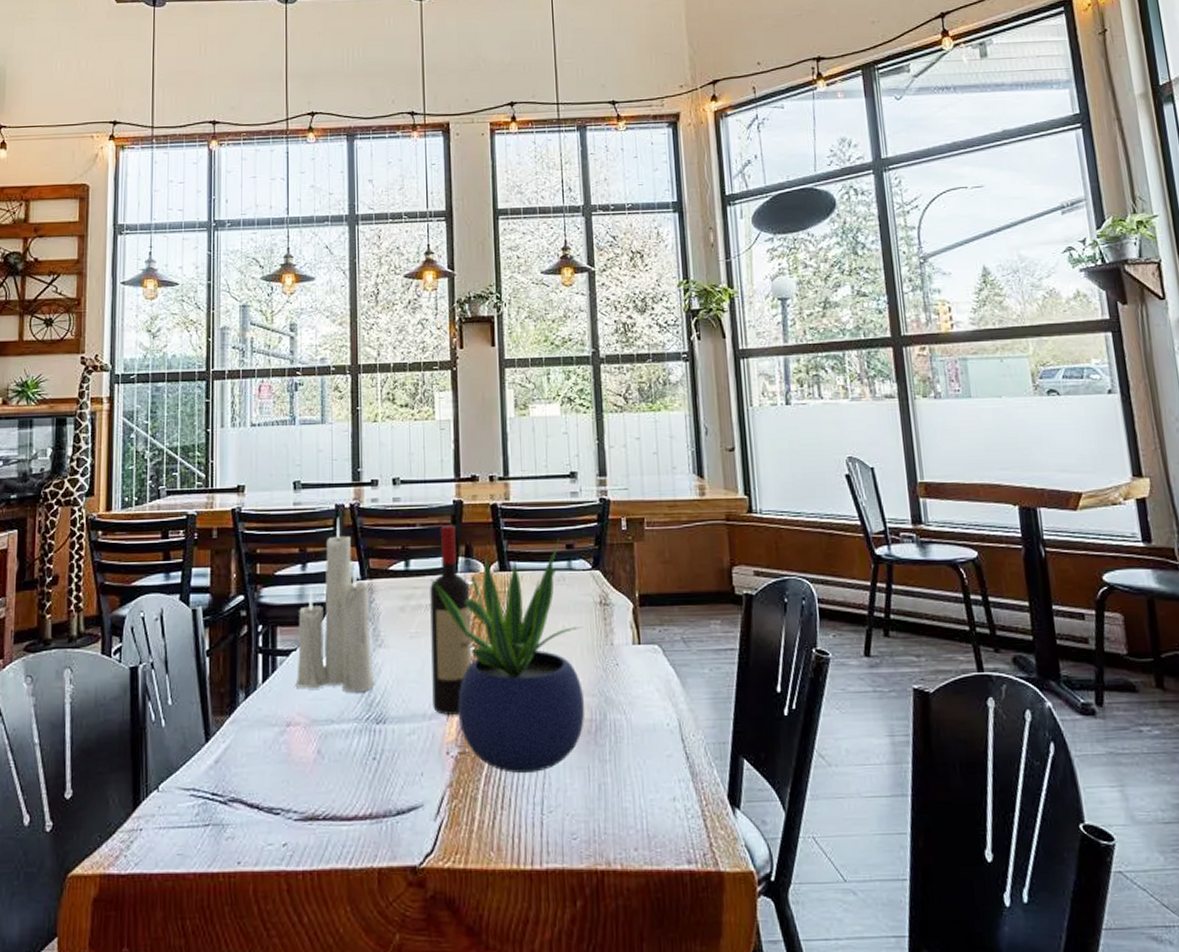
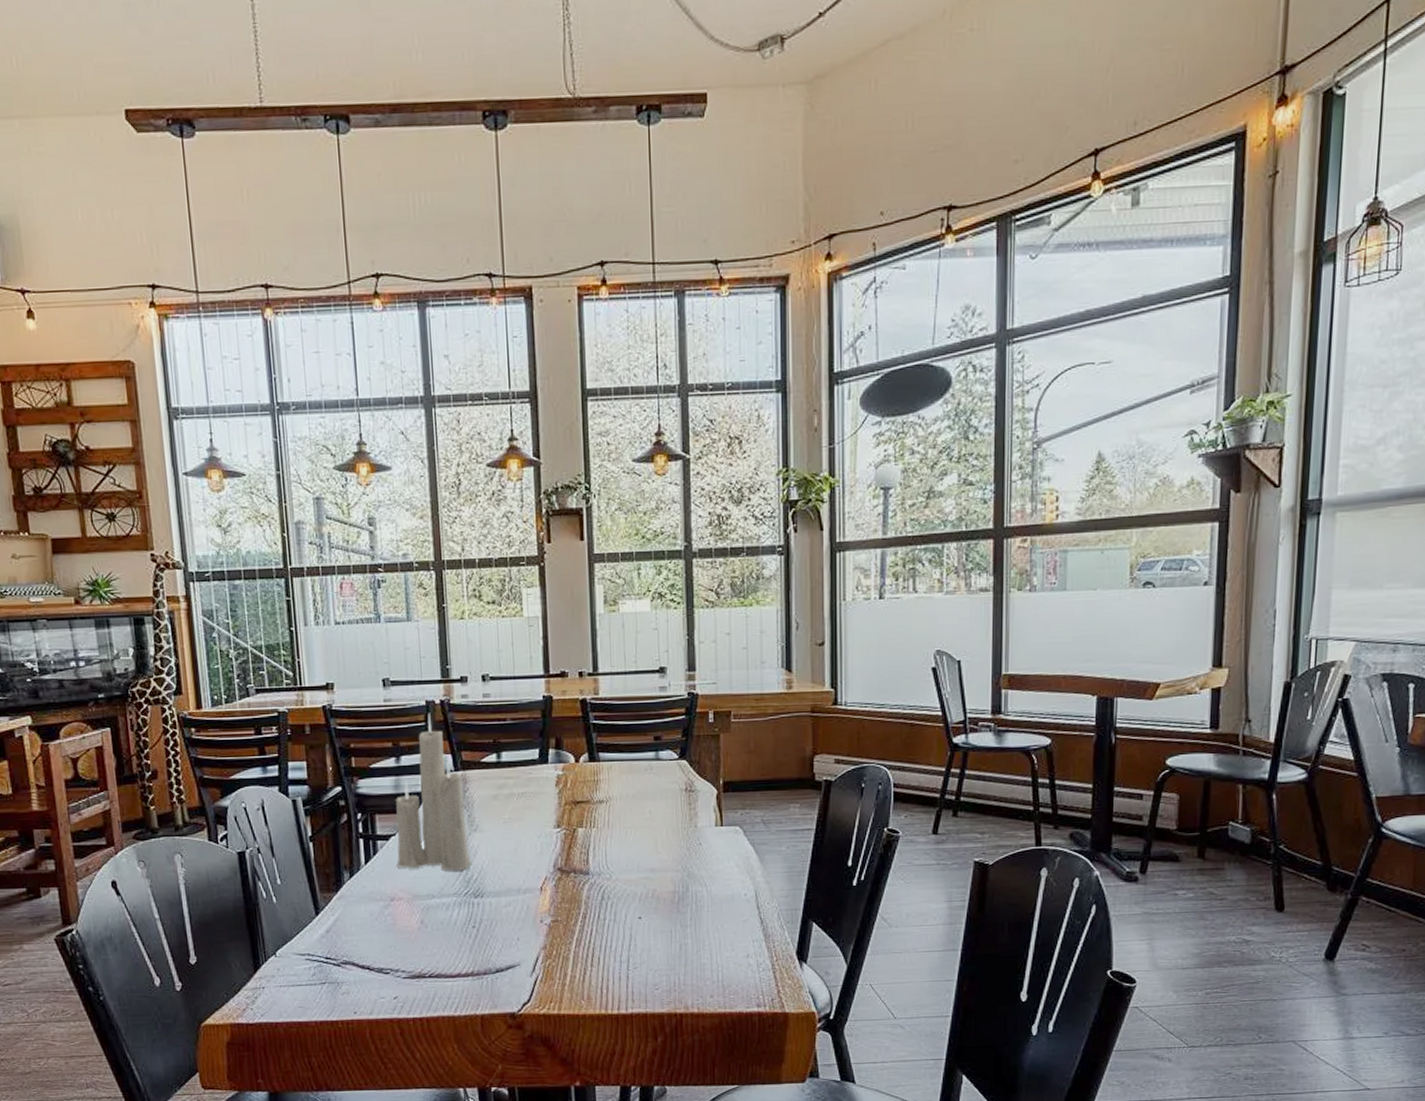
wine bottle: present [430,525,471,715] -> none [522,719,562,889]
potted plant: present [431,539,585,773] -> none [523,731,670,937]

